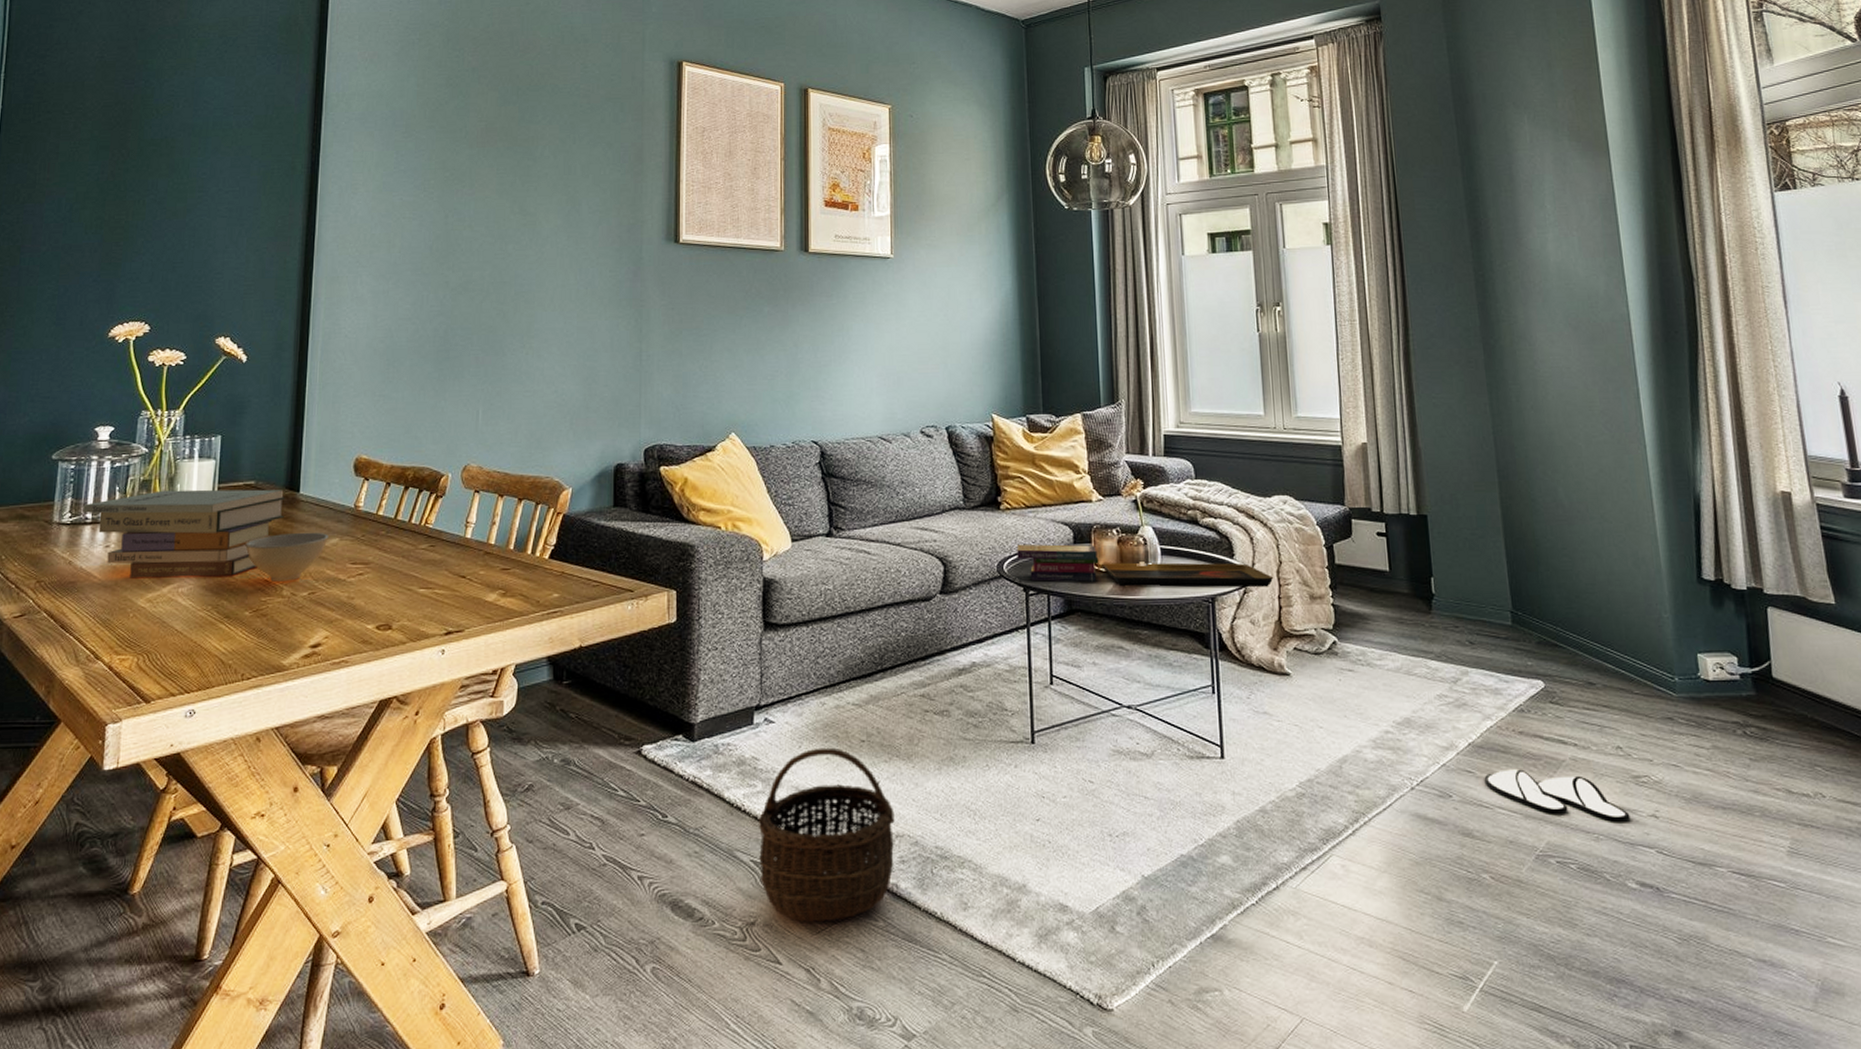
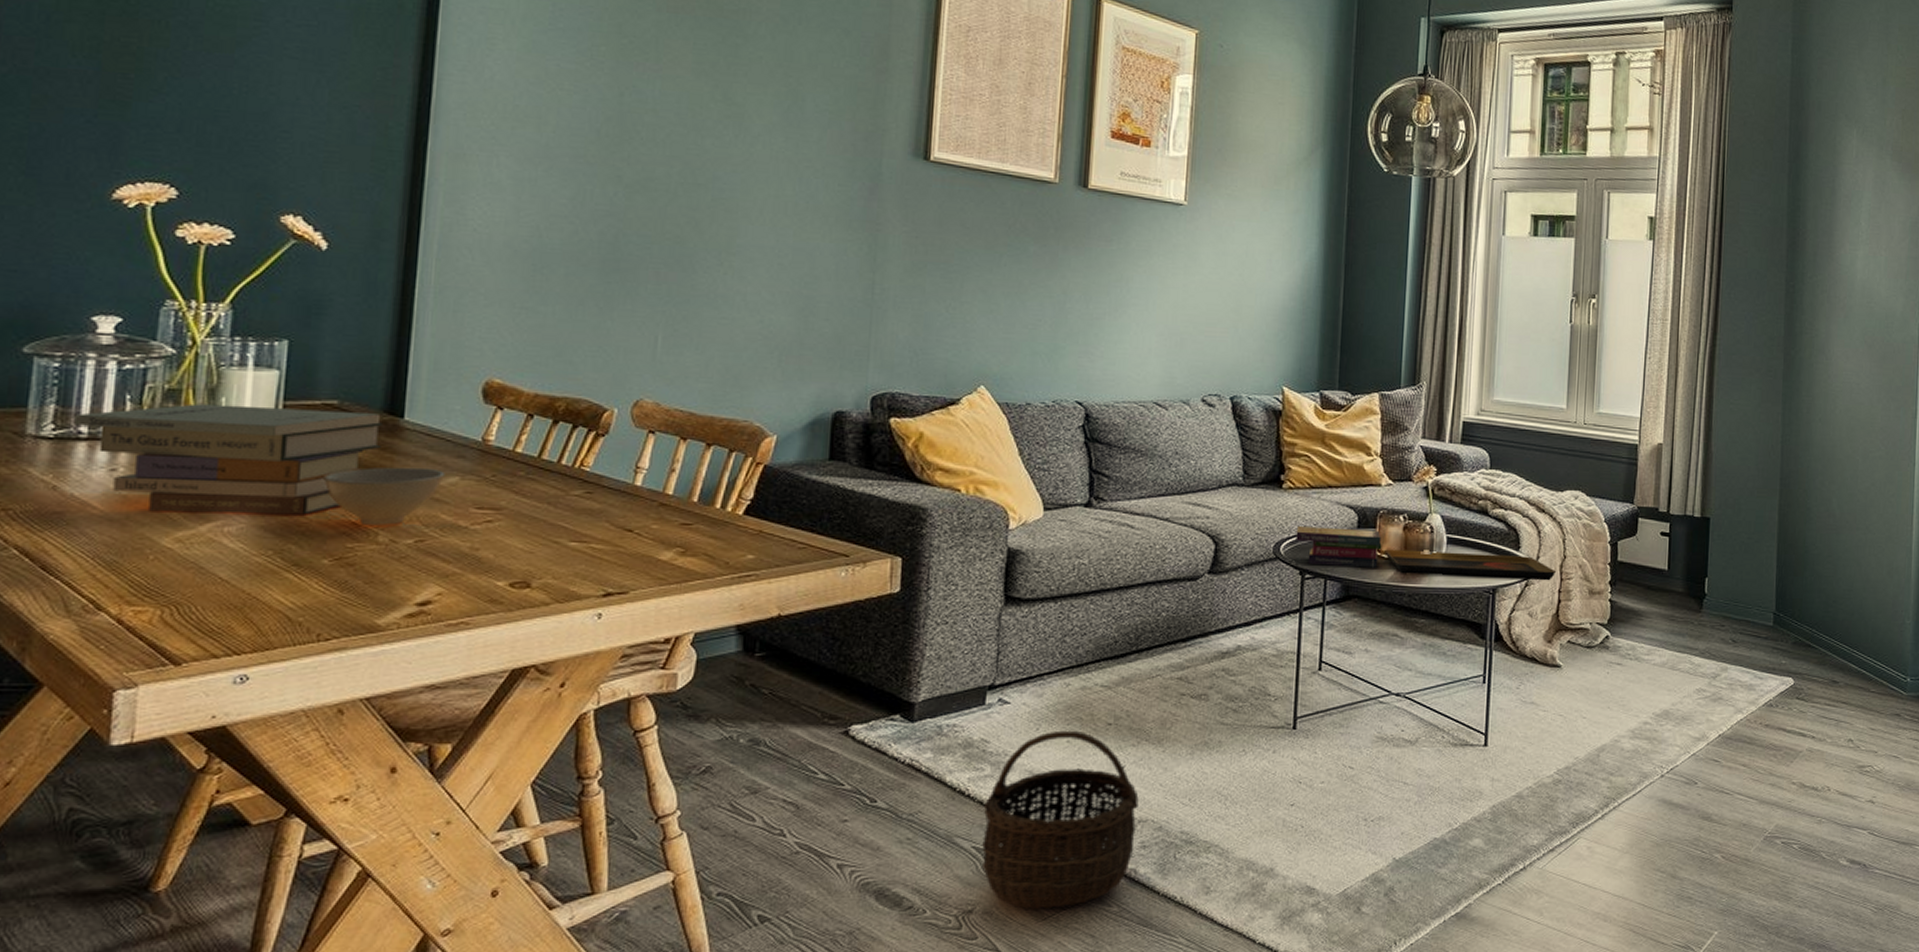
slippers: present [1484,769,1631,822] -> none [1728,759,1851,807]

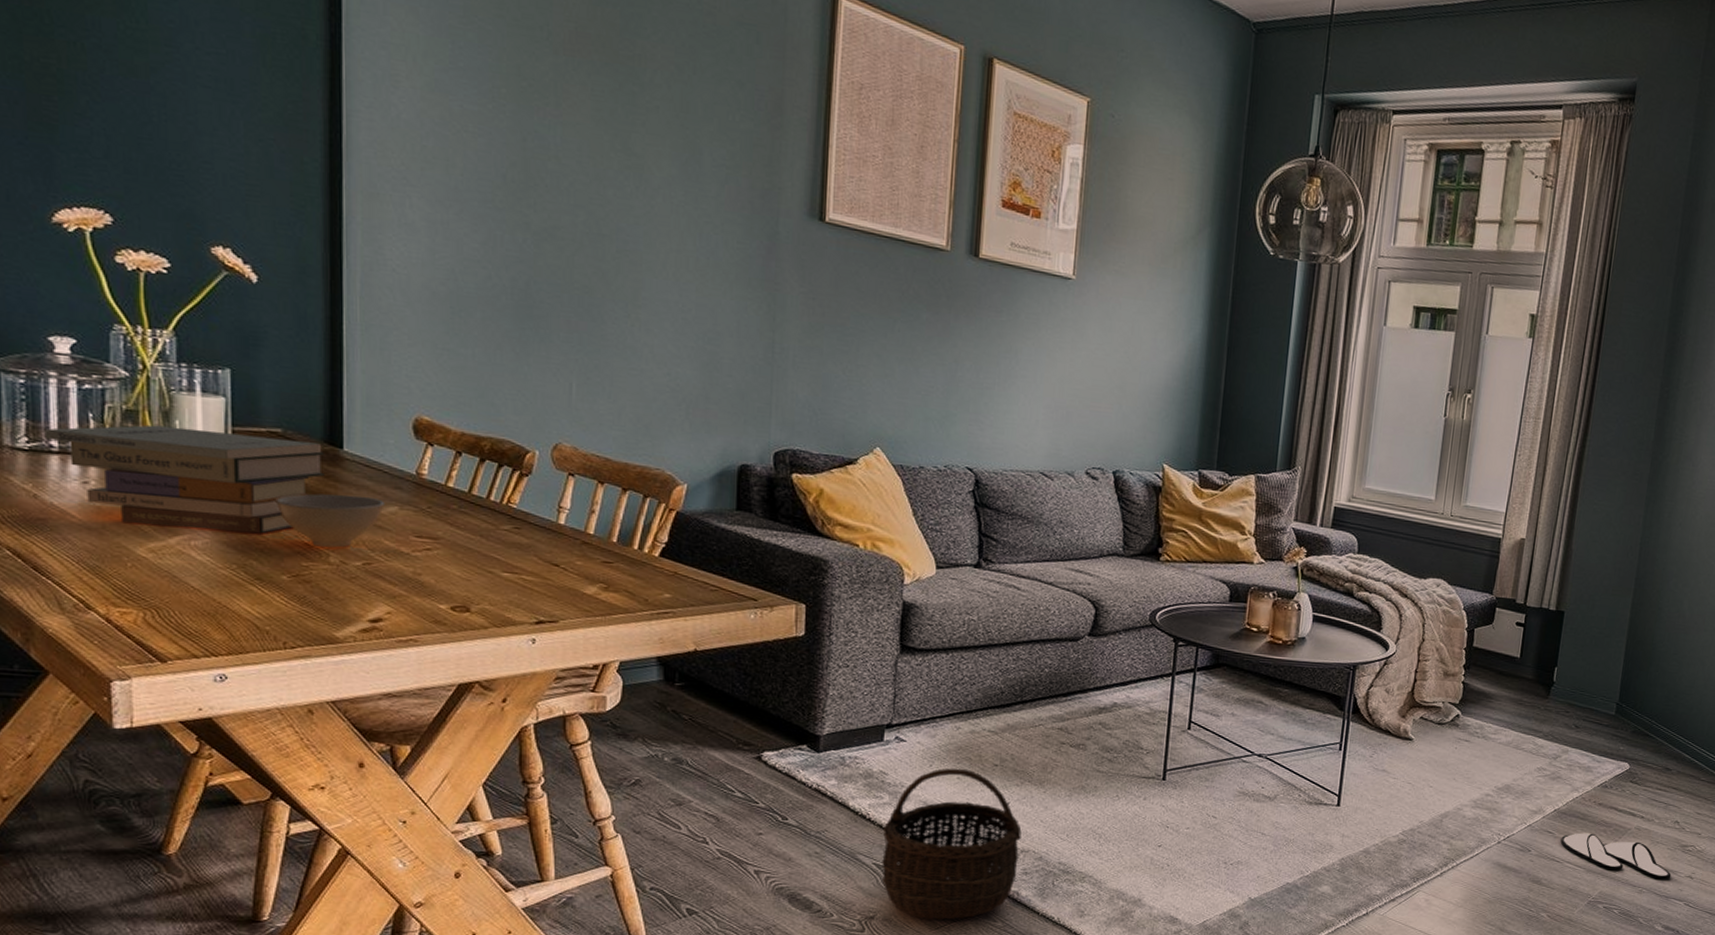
books: present [1296,527,1382,568] -> none [1171,597,1252,640]
decorative tray: present [1385,549,1557,581] -> none [1254,623,1415,661]
slippers: none [1728,759,1851,807] -> present [1560,833,1672,880]

